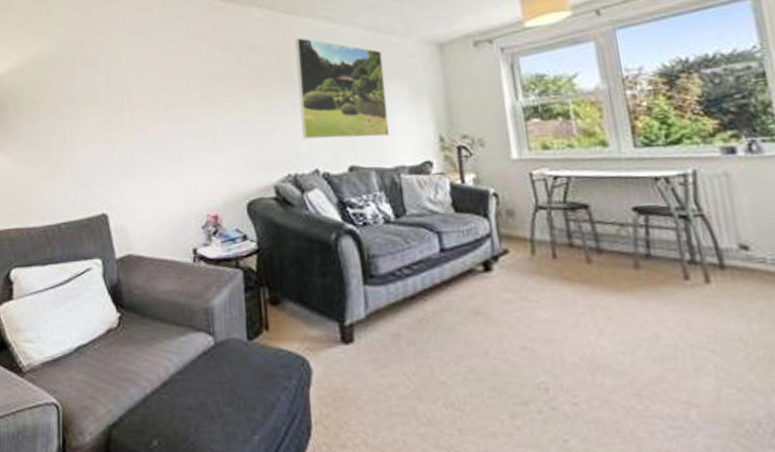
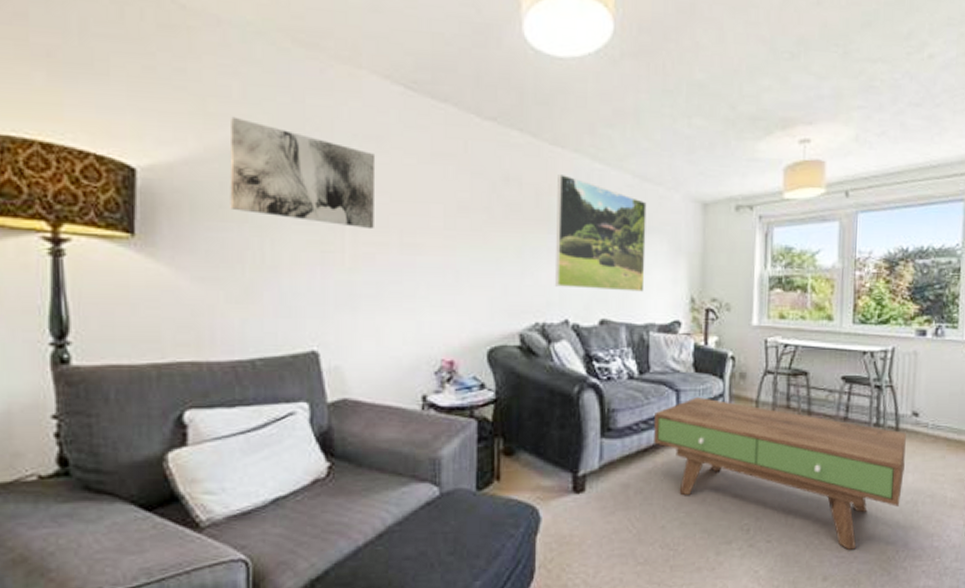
wall art: none [40,33,146,107] -> present [229,116,376,230]
coffee table: none [417,239,749,419] -> present [654,398,906,550]

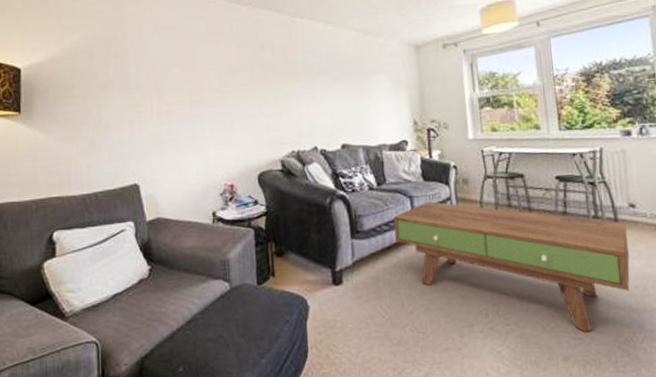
wall art: present [229,116,376,230] -> none [77,27,172,93]
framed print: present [554,174,647,292] -> none [299,37,375,122]

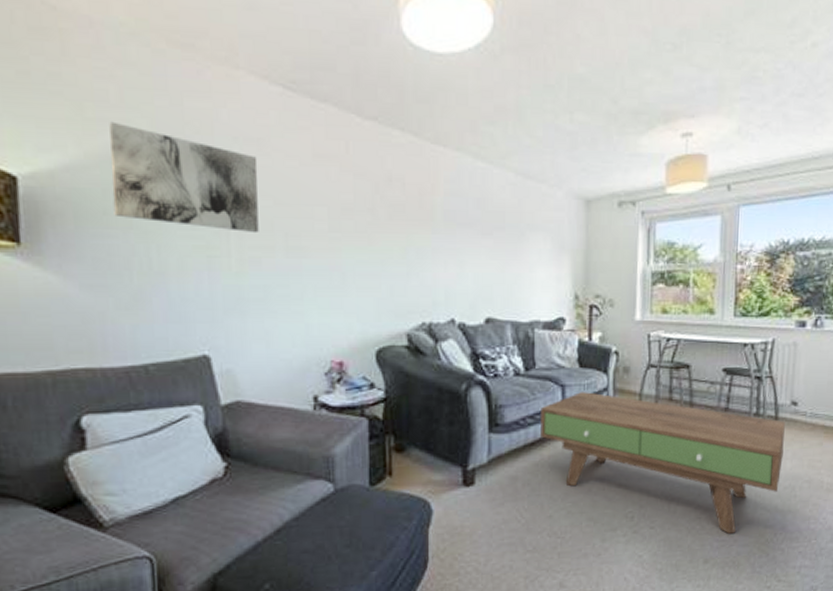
wall art: none [77,27,172,93] -> present [109,121,259,234]

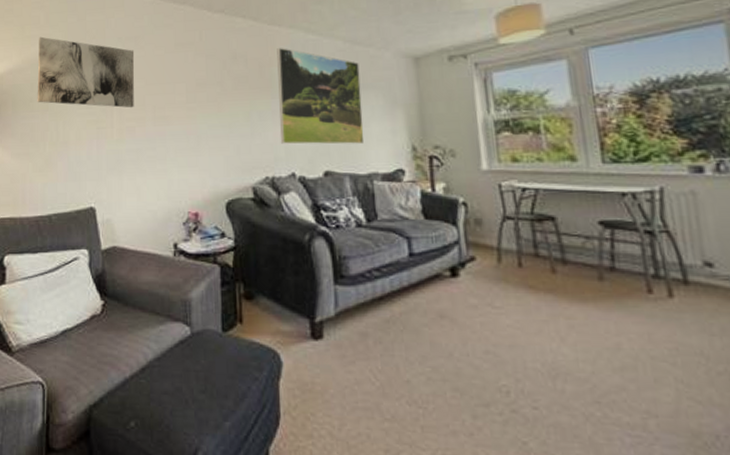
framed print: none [440,174,530,290] -> present [277,48,365,145]
coffee table: present [541,392,785,534] -> none [387,245,709,428]

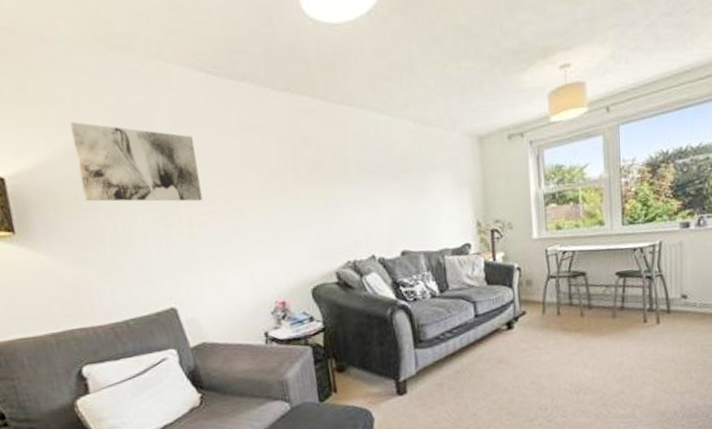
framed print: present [277,48,365,145] -> none [349,130,436,228]

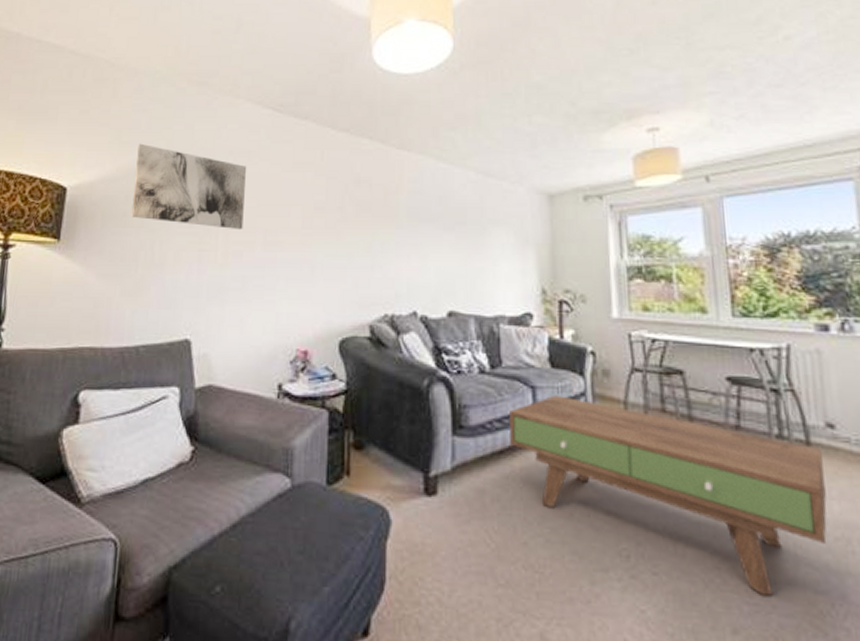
coffee table: none [457,305,677,416] -> present [509,396,827,596]

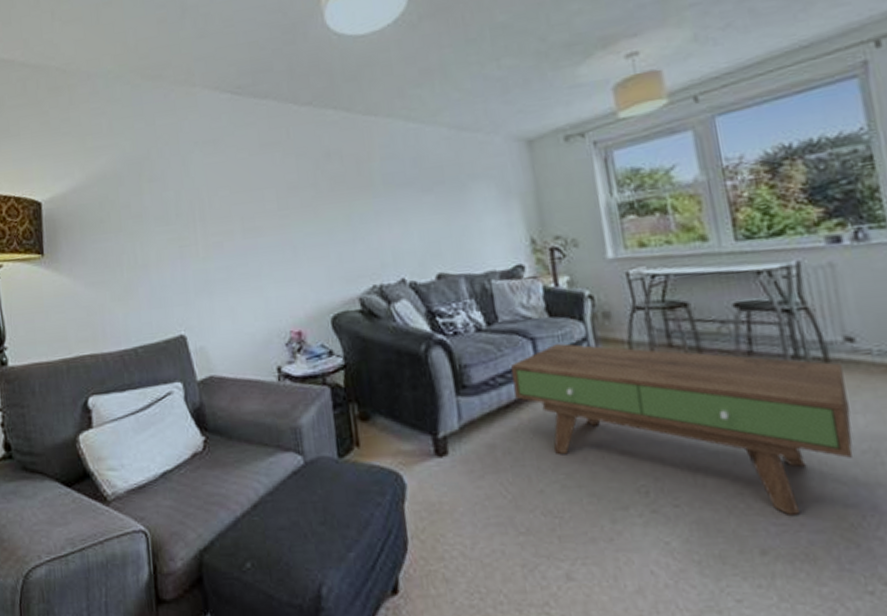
wall art: present [131,143,247,230] -> none [103,147,219,223]

